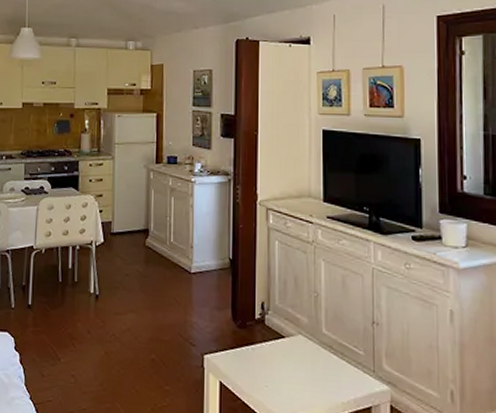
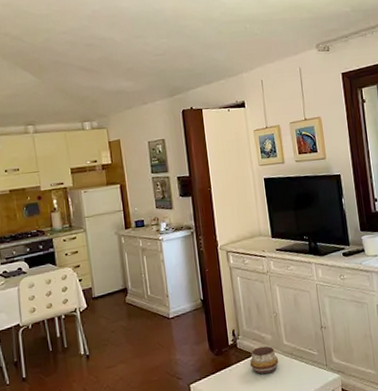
decorative bowl: none [277,329,314,365] -> present [249,346,279,375]

